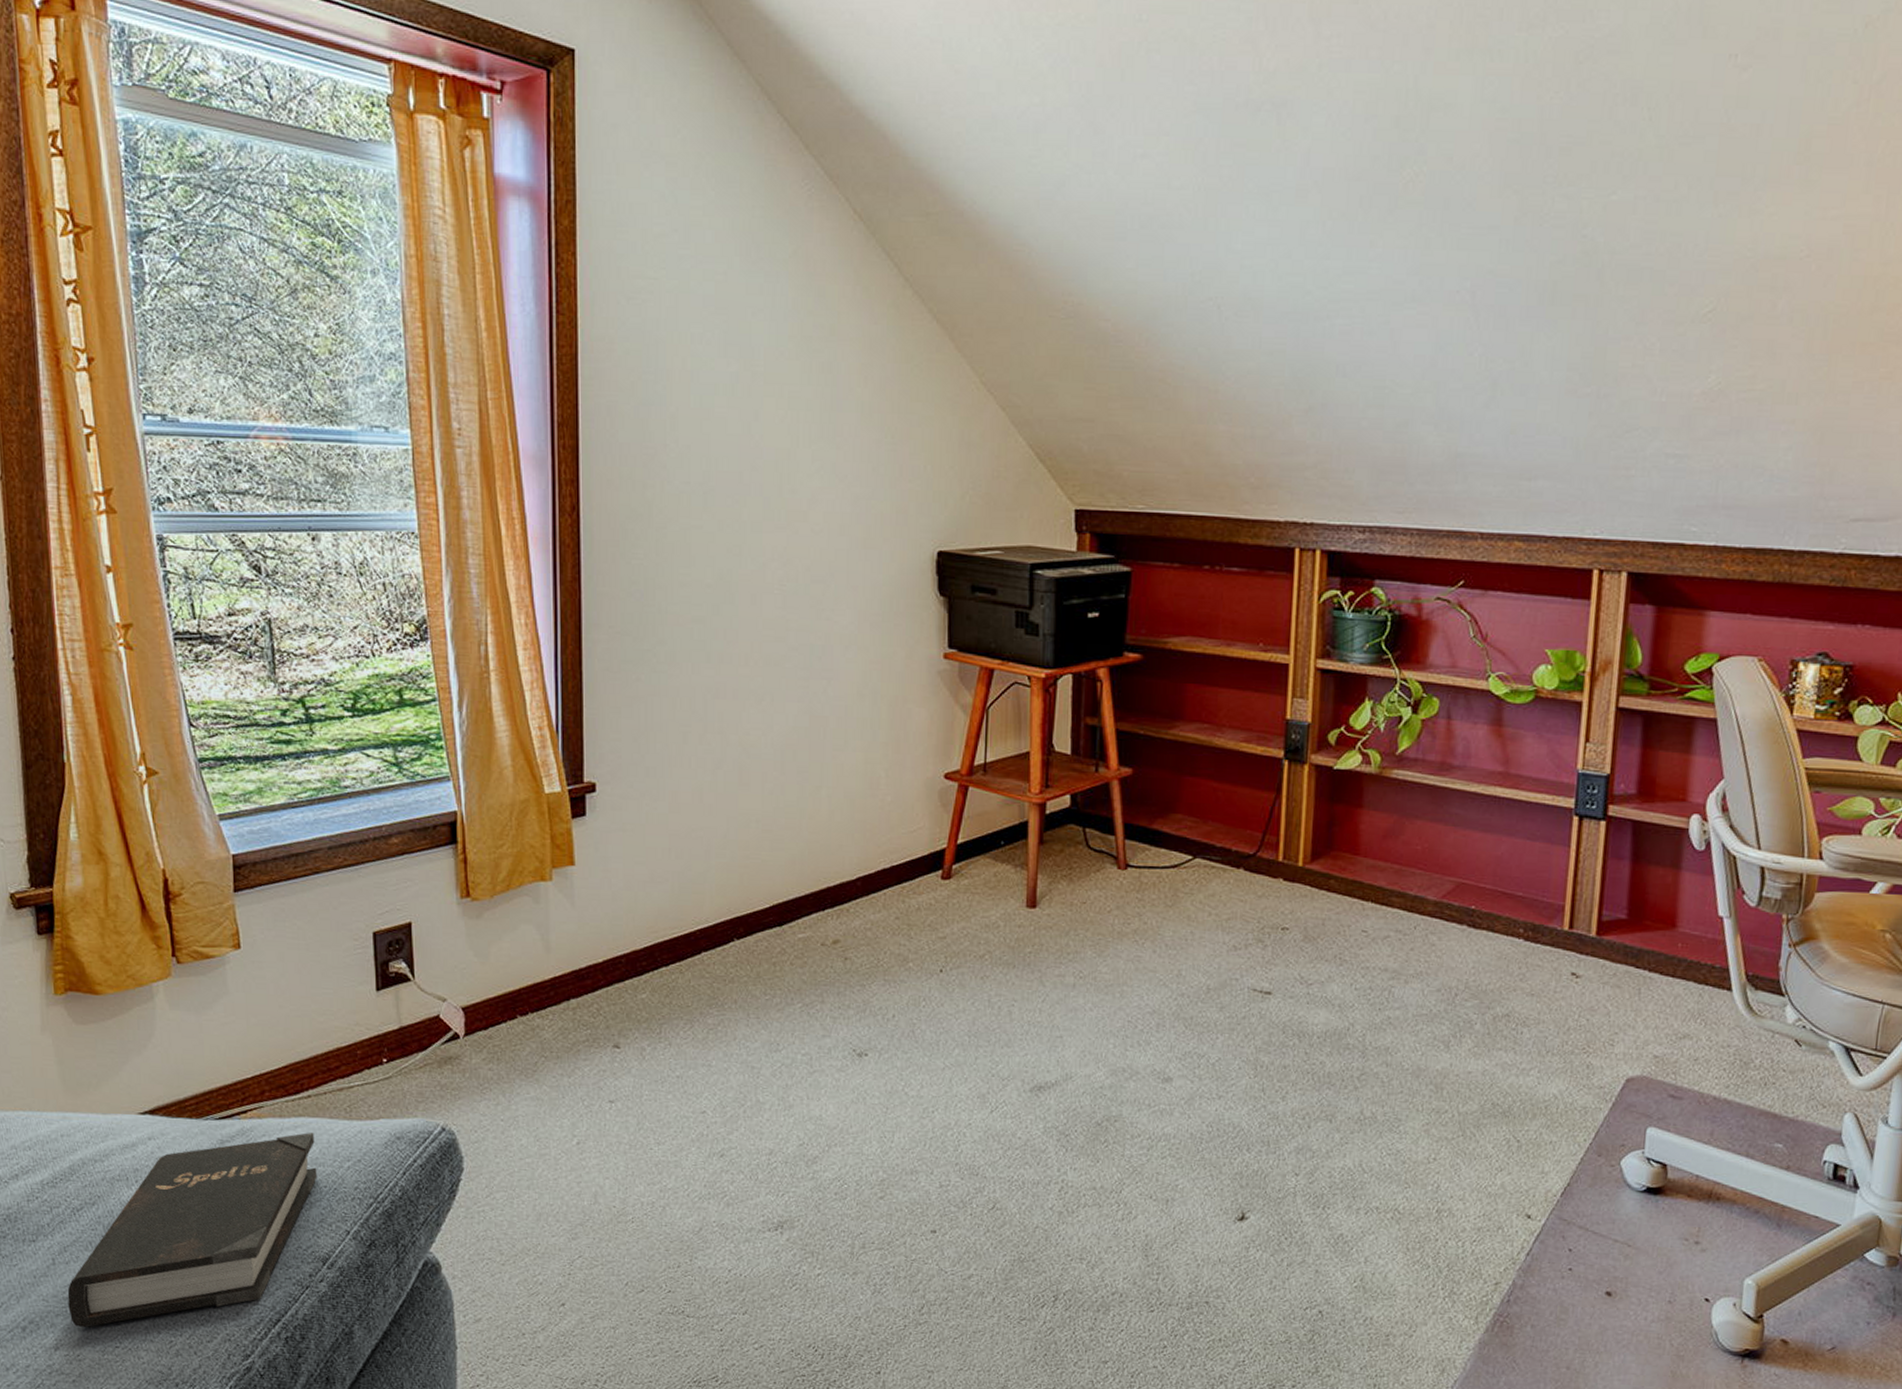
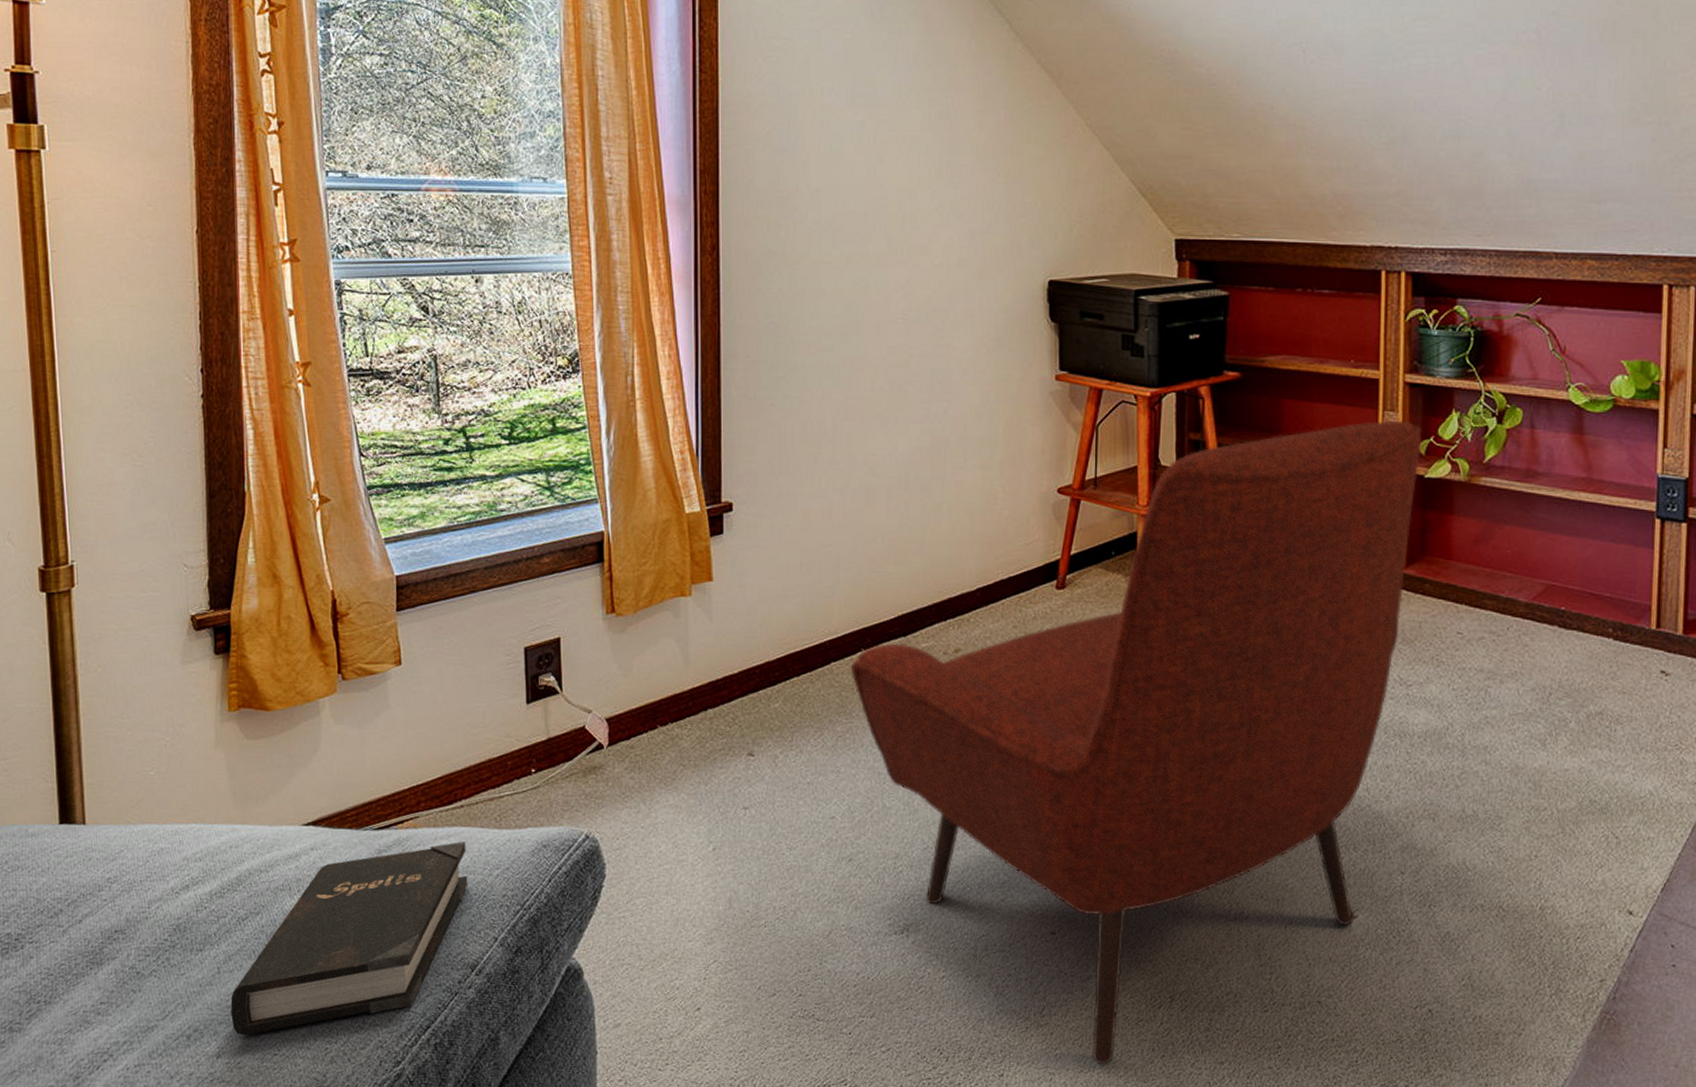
chair: none [722,708,1332,1363] -> present [850,420,1422,1065]

